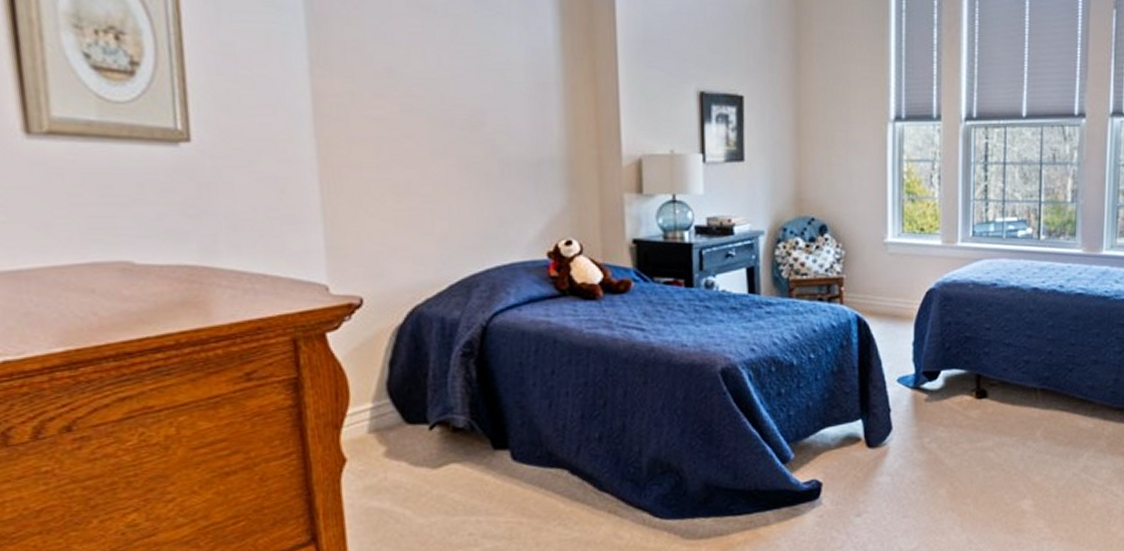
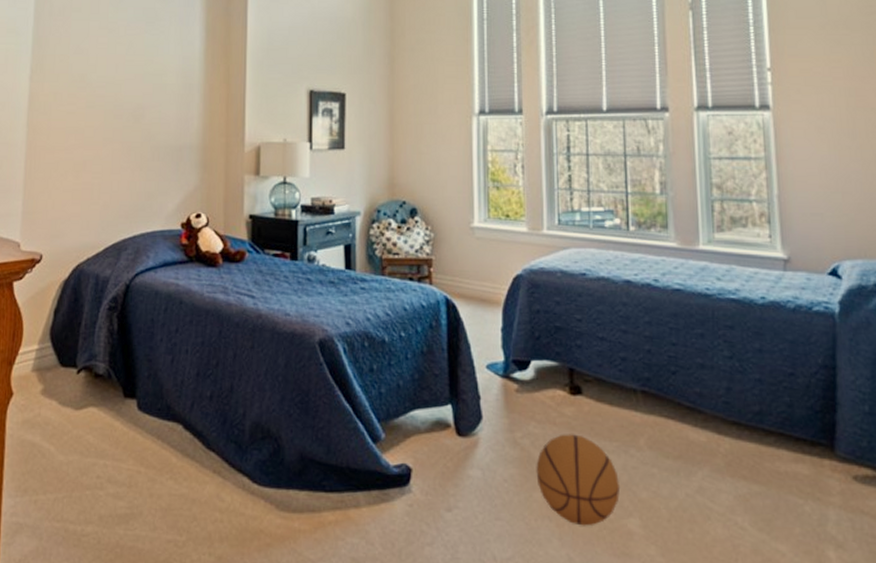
basketball: none [942,434,1017,512] -> present [536,434,621,526]

